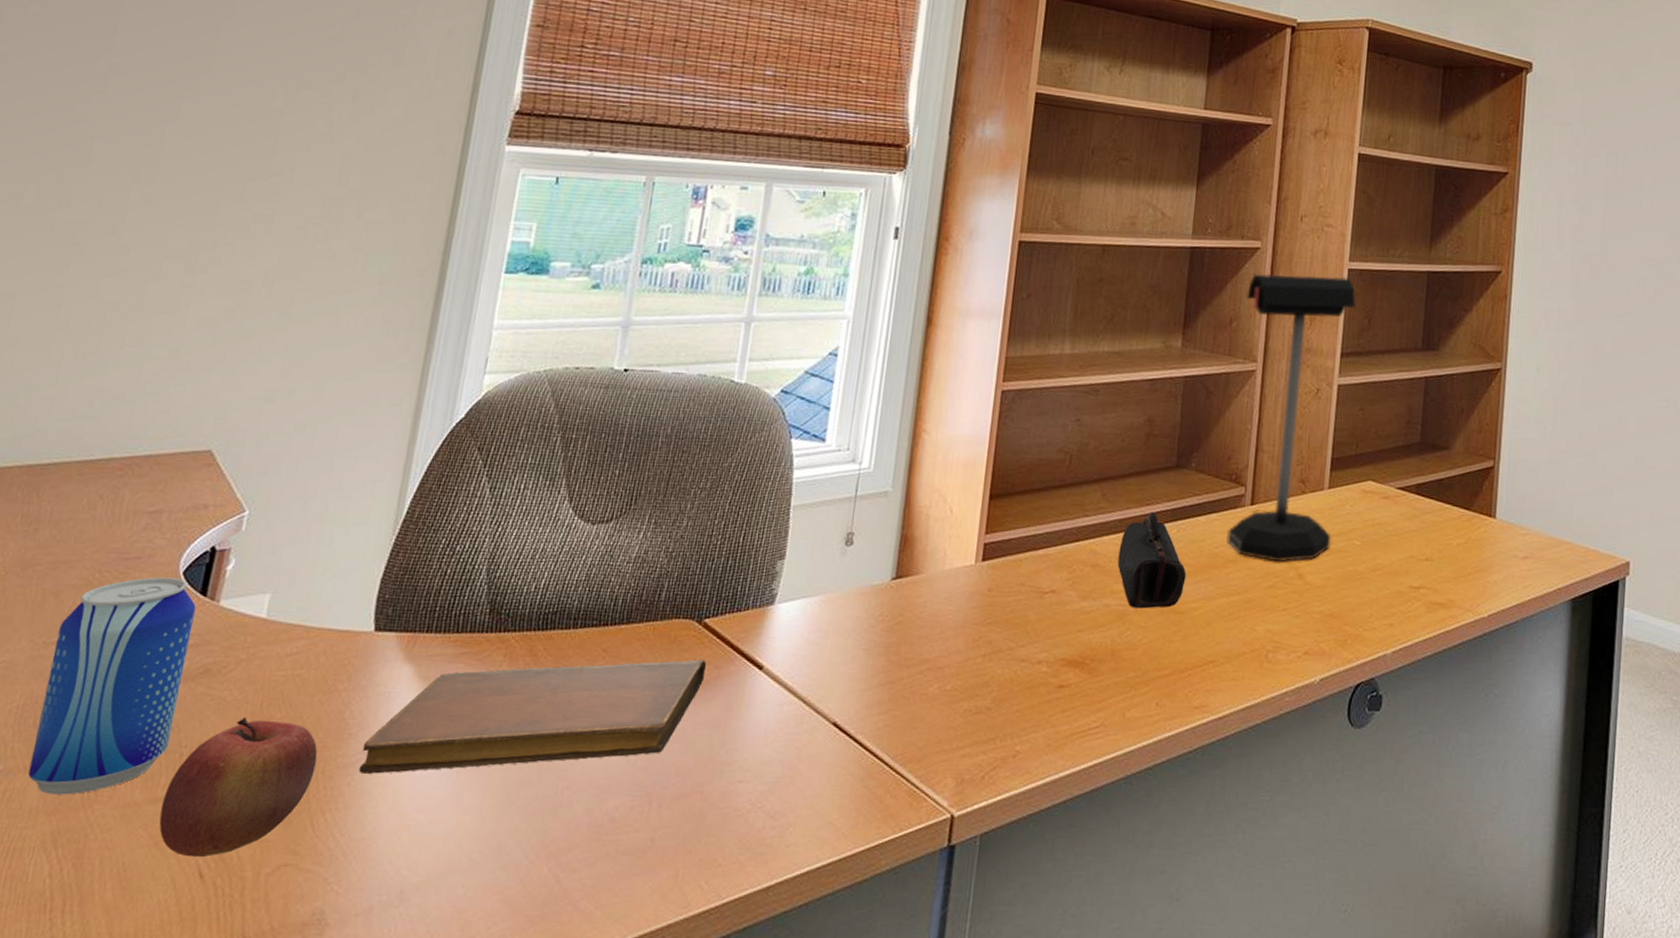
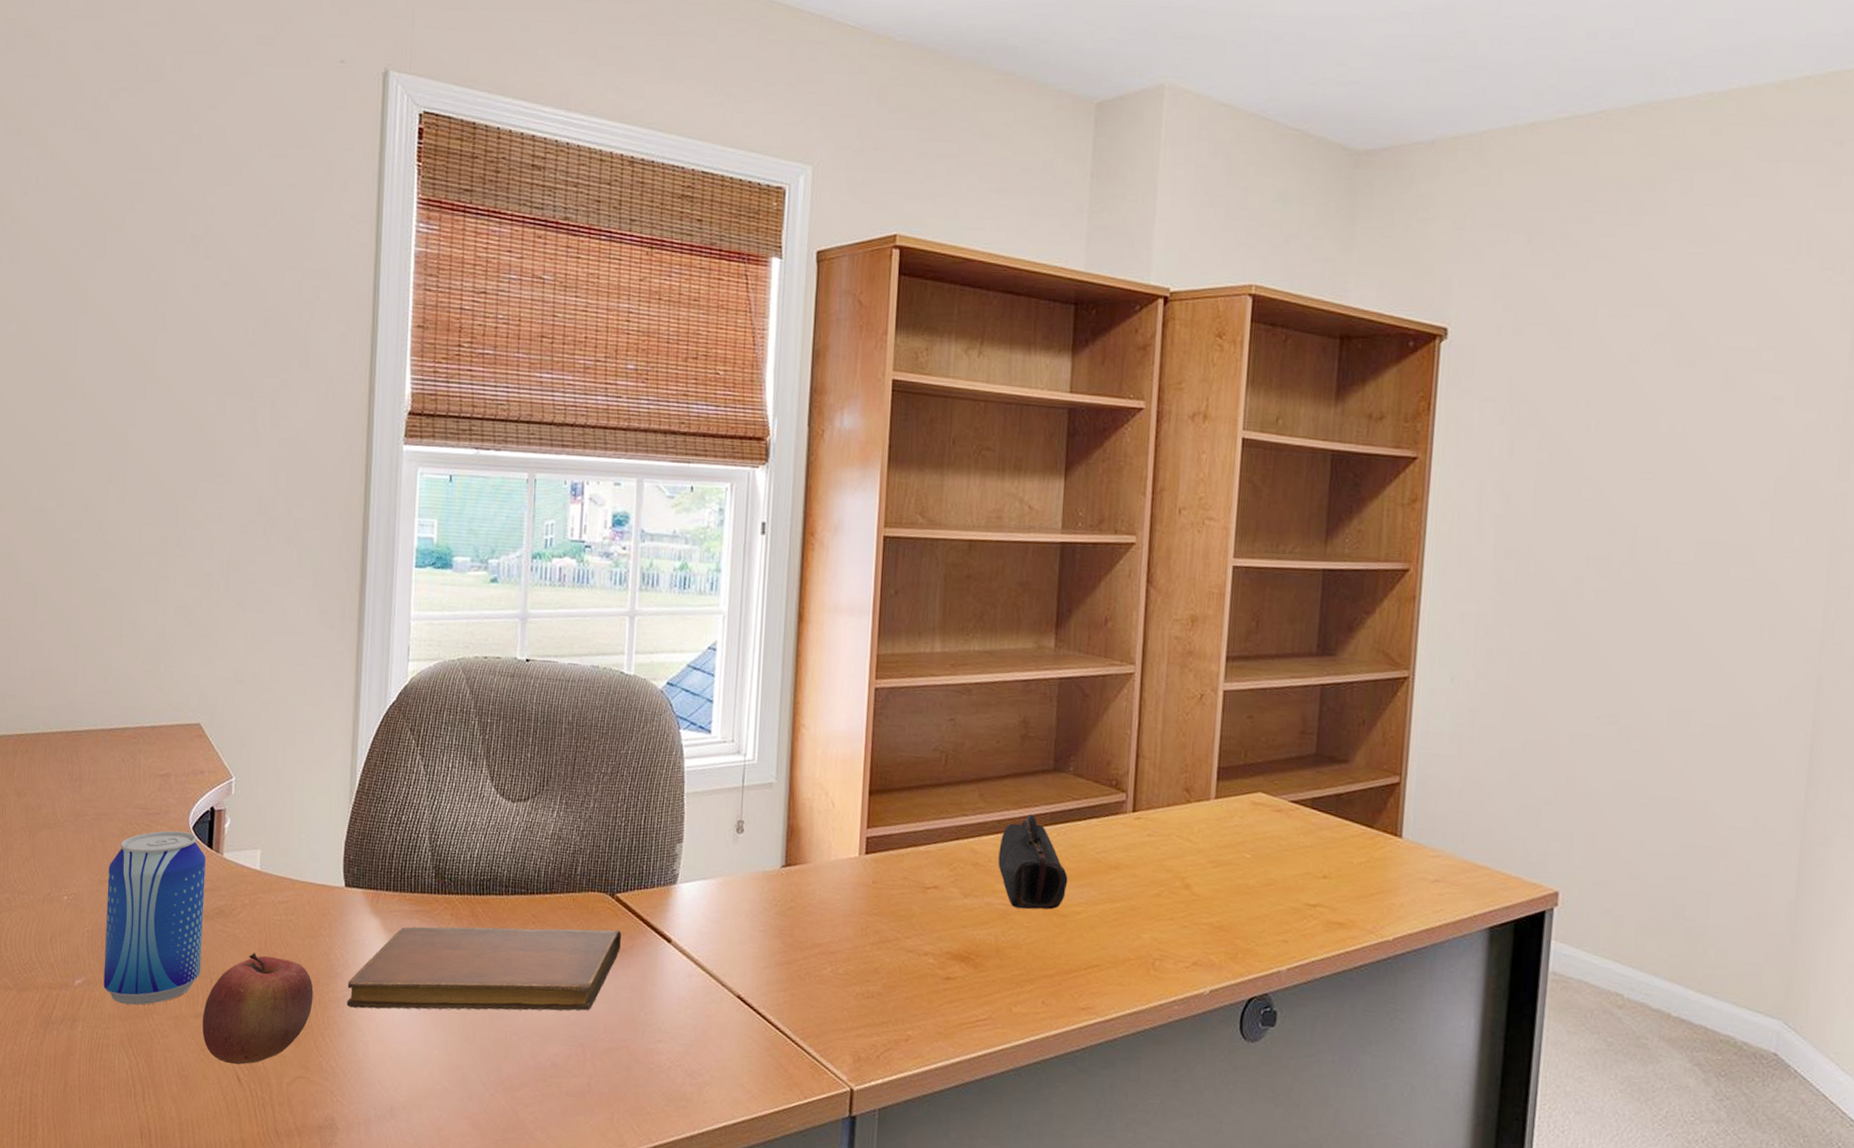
desk lamp: present [1227,274,1357,562] -> none [1109,571,1243,872]

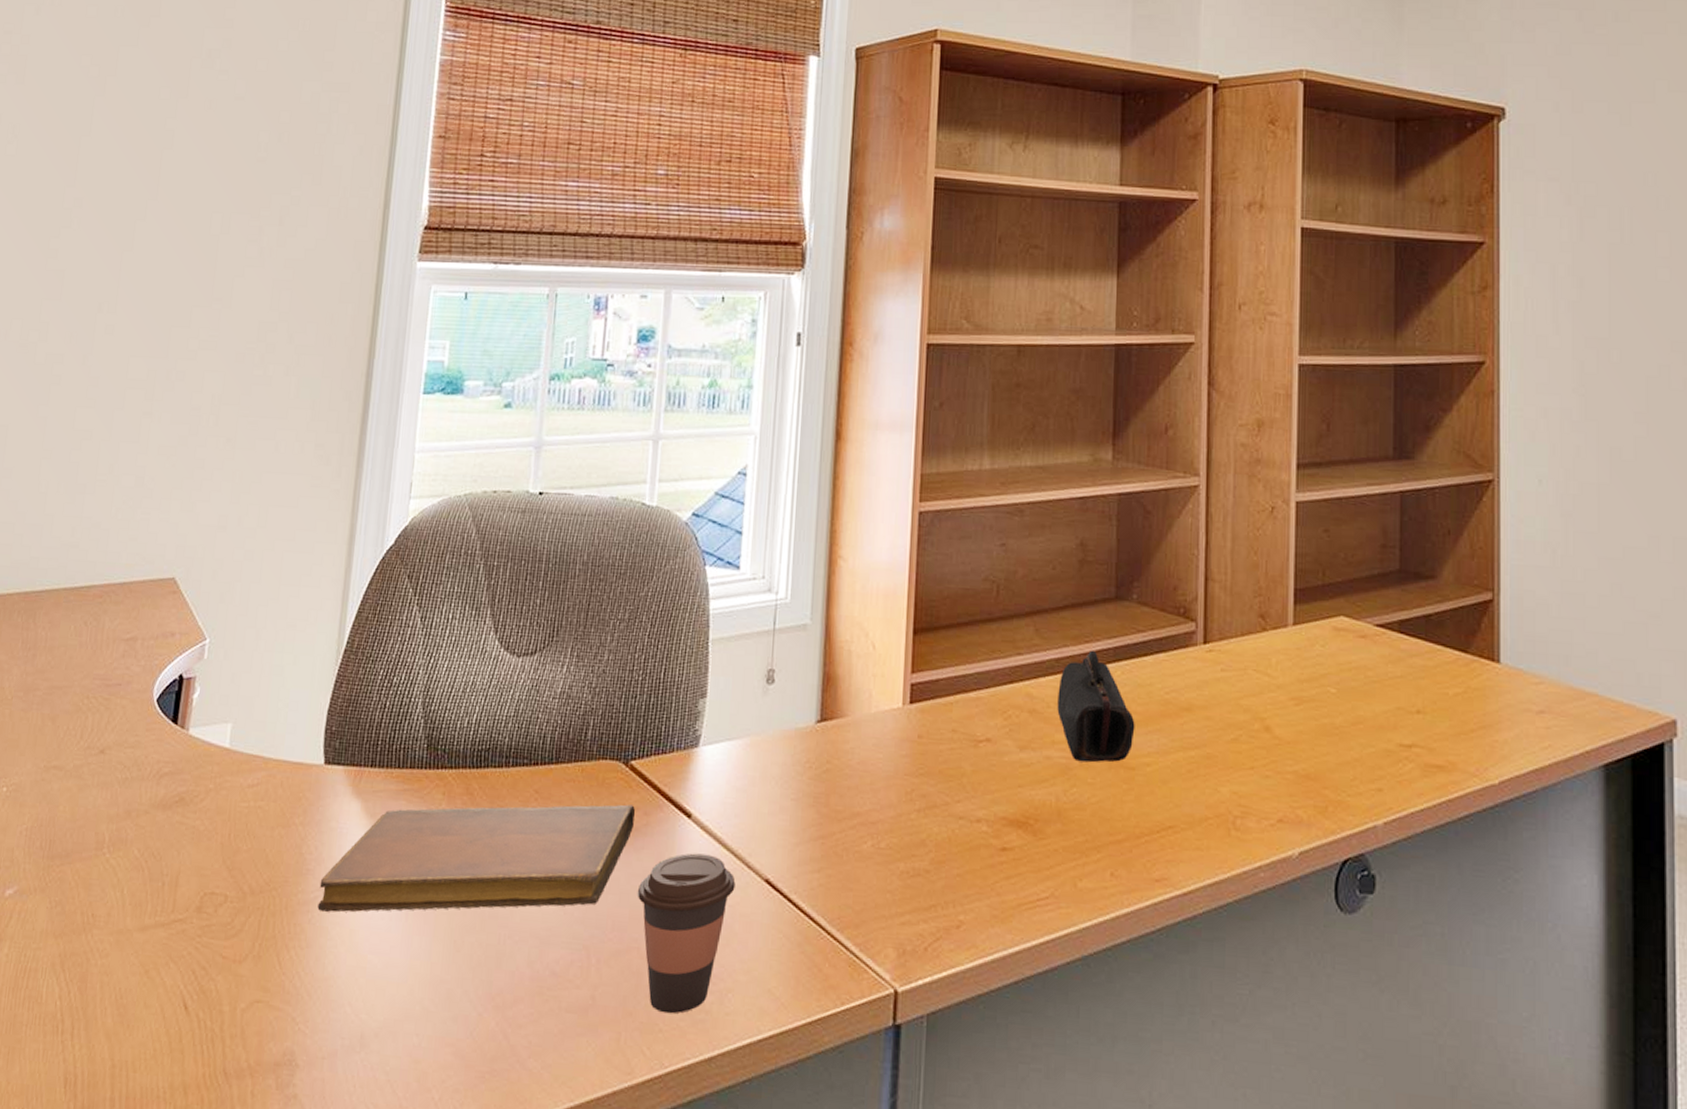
beer can: present [103,830,206,1005] -> none [38,704,169,919]
apple: present [202,953,314,1065] -> none [148,848,281,989]
coffee cup: none [625,971,711,1101] -> present [637,853,736,1014]

